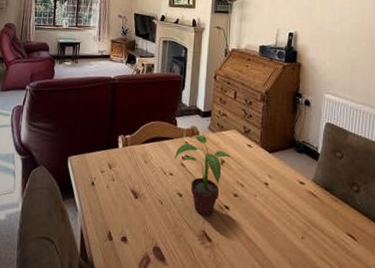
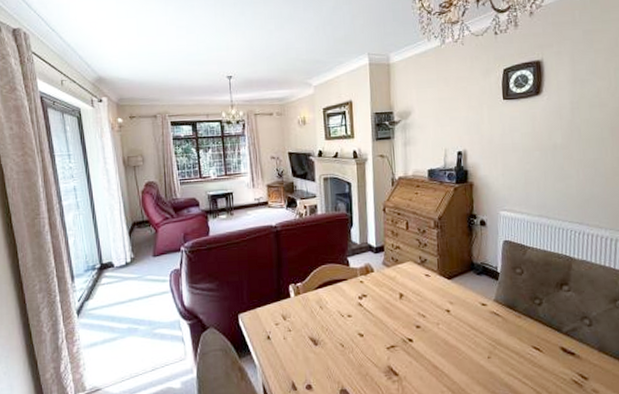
potted plant: present [175,134,233,216] -> none [351,271,411,352]

